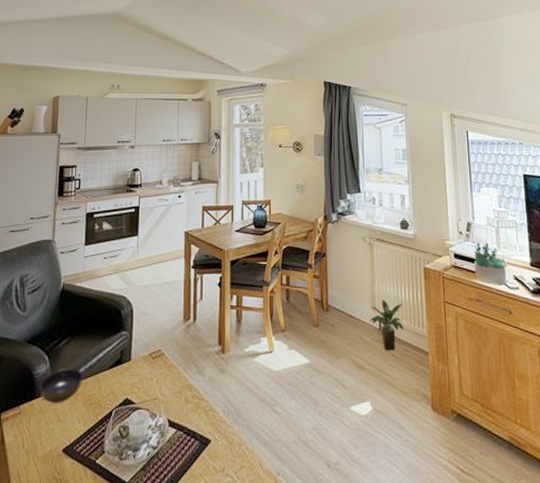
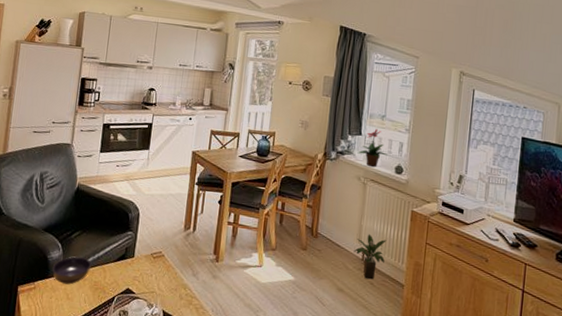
potted flower: none [358,183,391,226] -> present [357,128,388,168]
succulent plant: present [474,242,507,285] -> none [458,194,491,236]

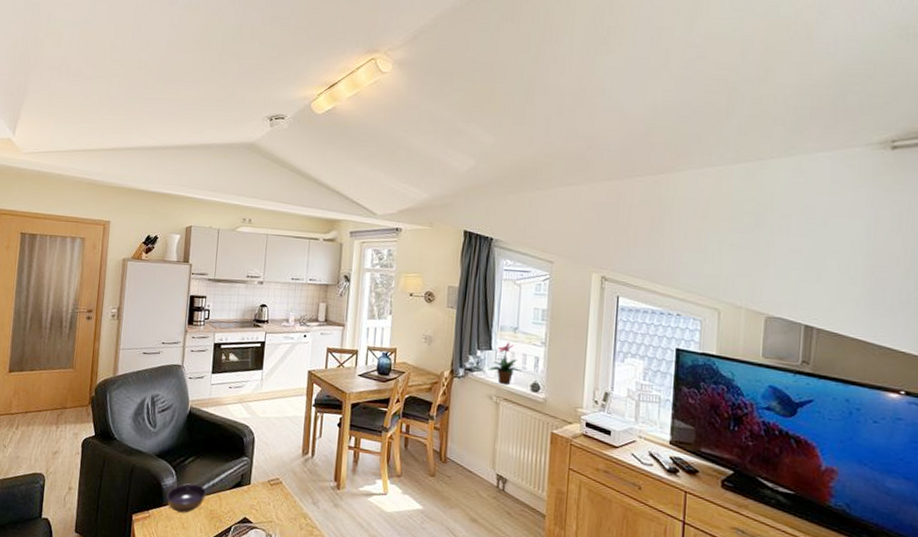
potted plant: present [354,234,387,280] -> none [487,459,524,509]

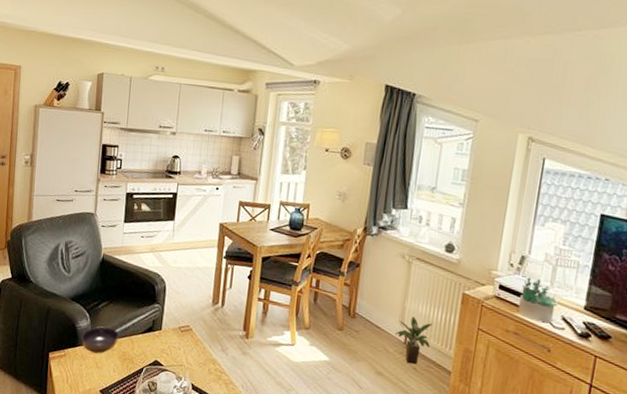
potted flower: present [487,342,523,386] -> none [402,201,438,245]
potted plant: none [487,459,524,509] -> present [395,316,433,365]
succulent plant: none [605,413,643,460] -> present [517,277,557,324]

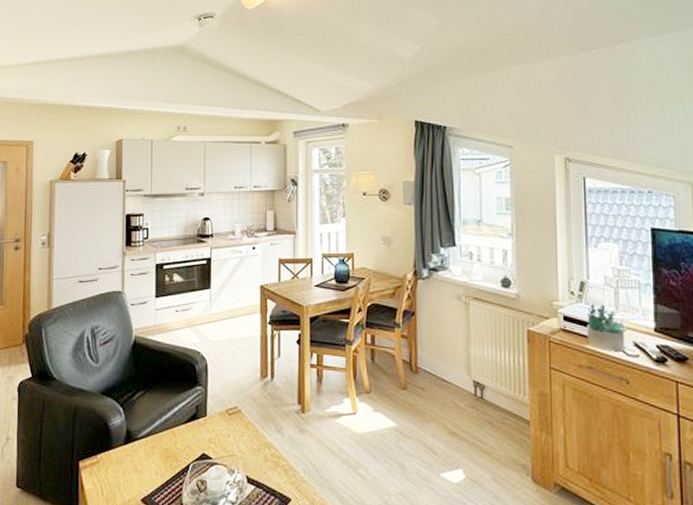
bowl: present [81,326,120,354] -> none [115,421,160,455]
potted plant: present [395,316,433,365] -> none [463,363,502,418]

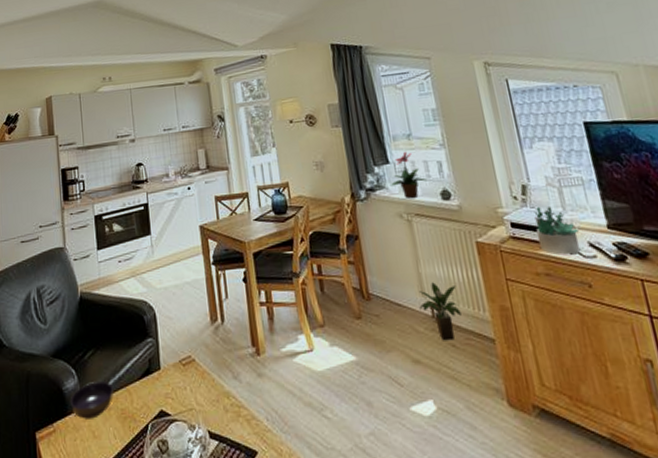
bowl: none [115,421,160,455] -> present [70,381,114,419]
potted flower: none [453,236,491,283] -> present [390,151,428,200]
potted plant: none [463,363,502,418] -> present [419,282,461,341]

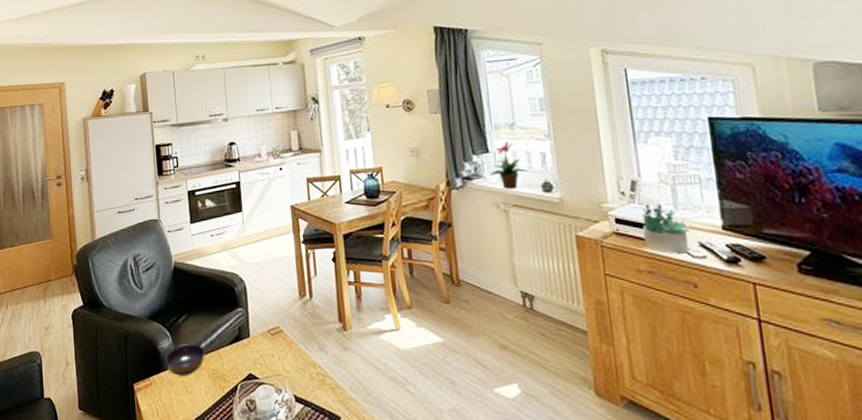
potted plant: present [419,282,461,341] -> none [510,273,554,330]

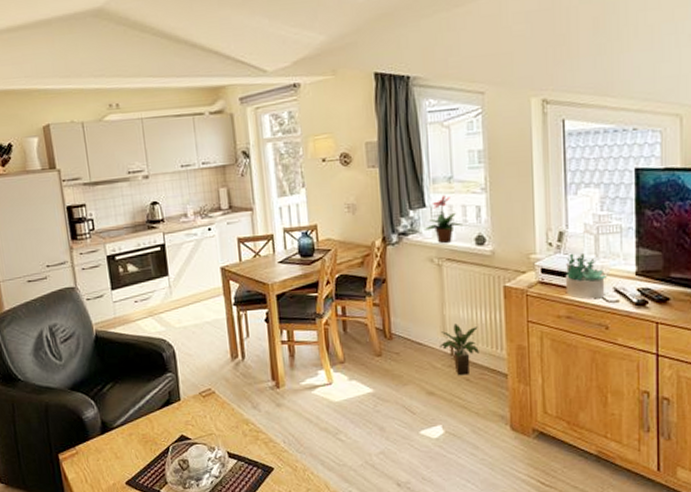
bowl: present [164,344,206,376] -> none [90,411,135,443]
potted plant: none [510,273,554,330] -> present [439,323,479,376]

